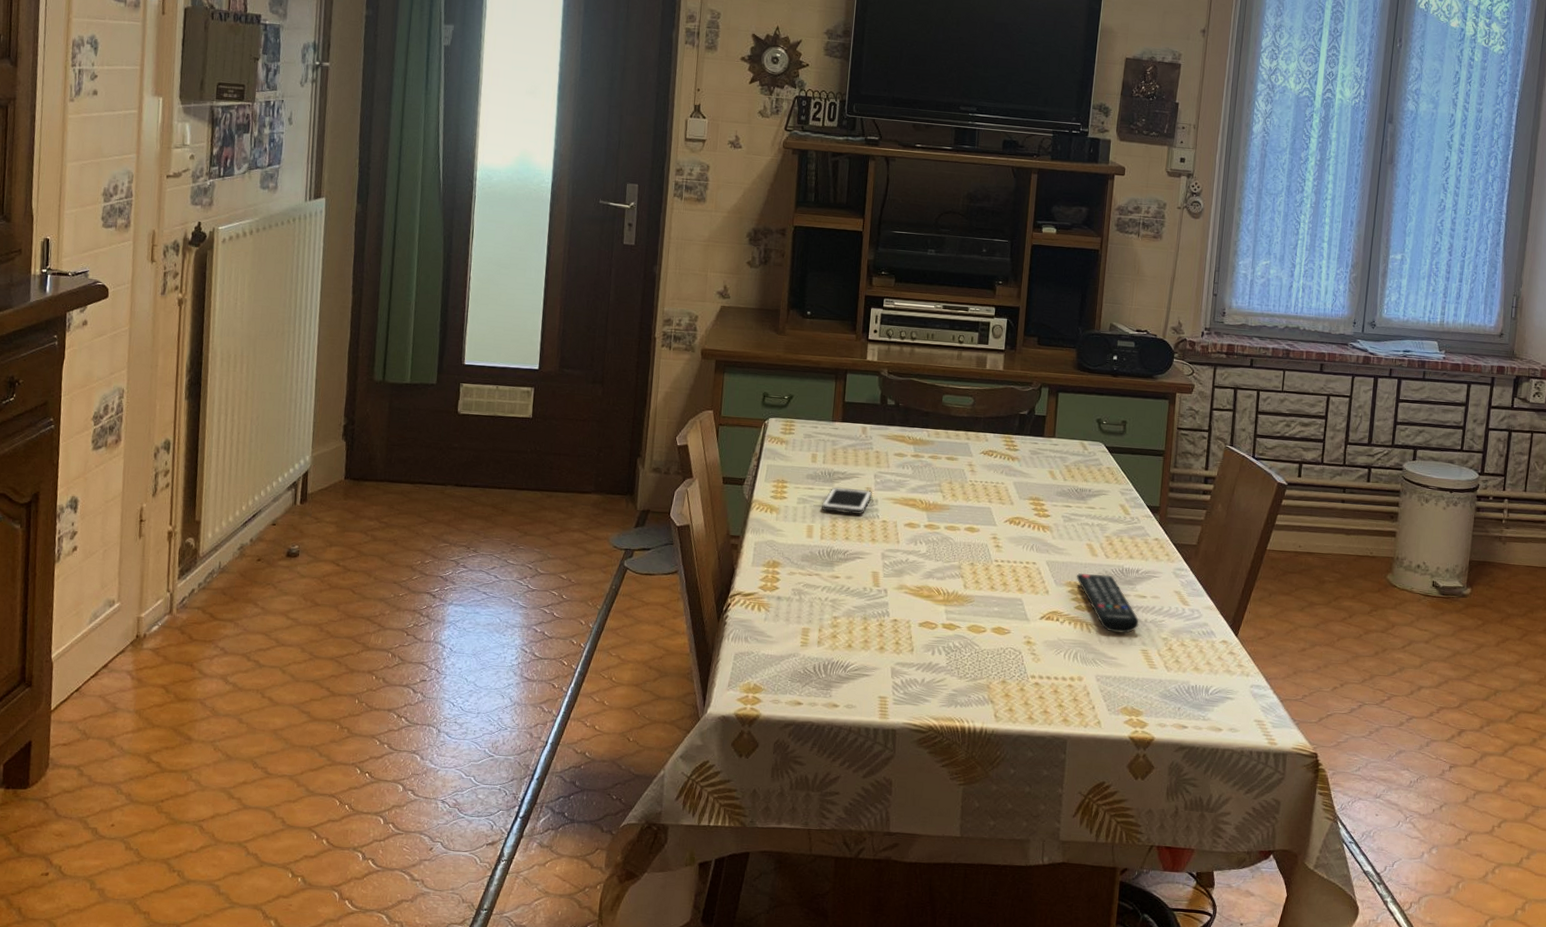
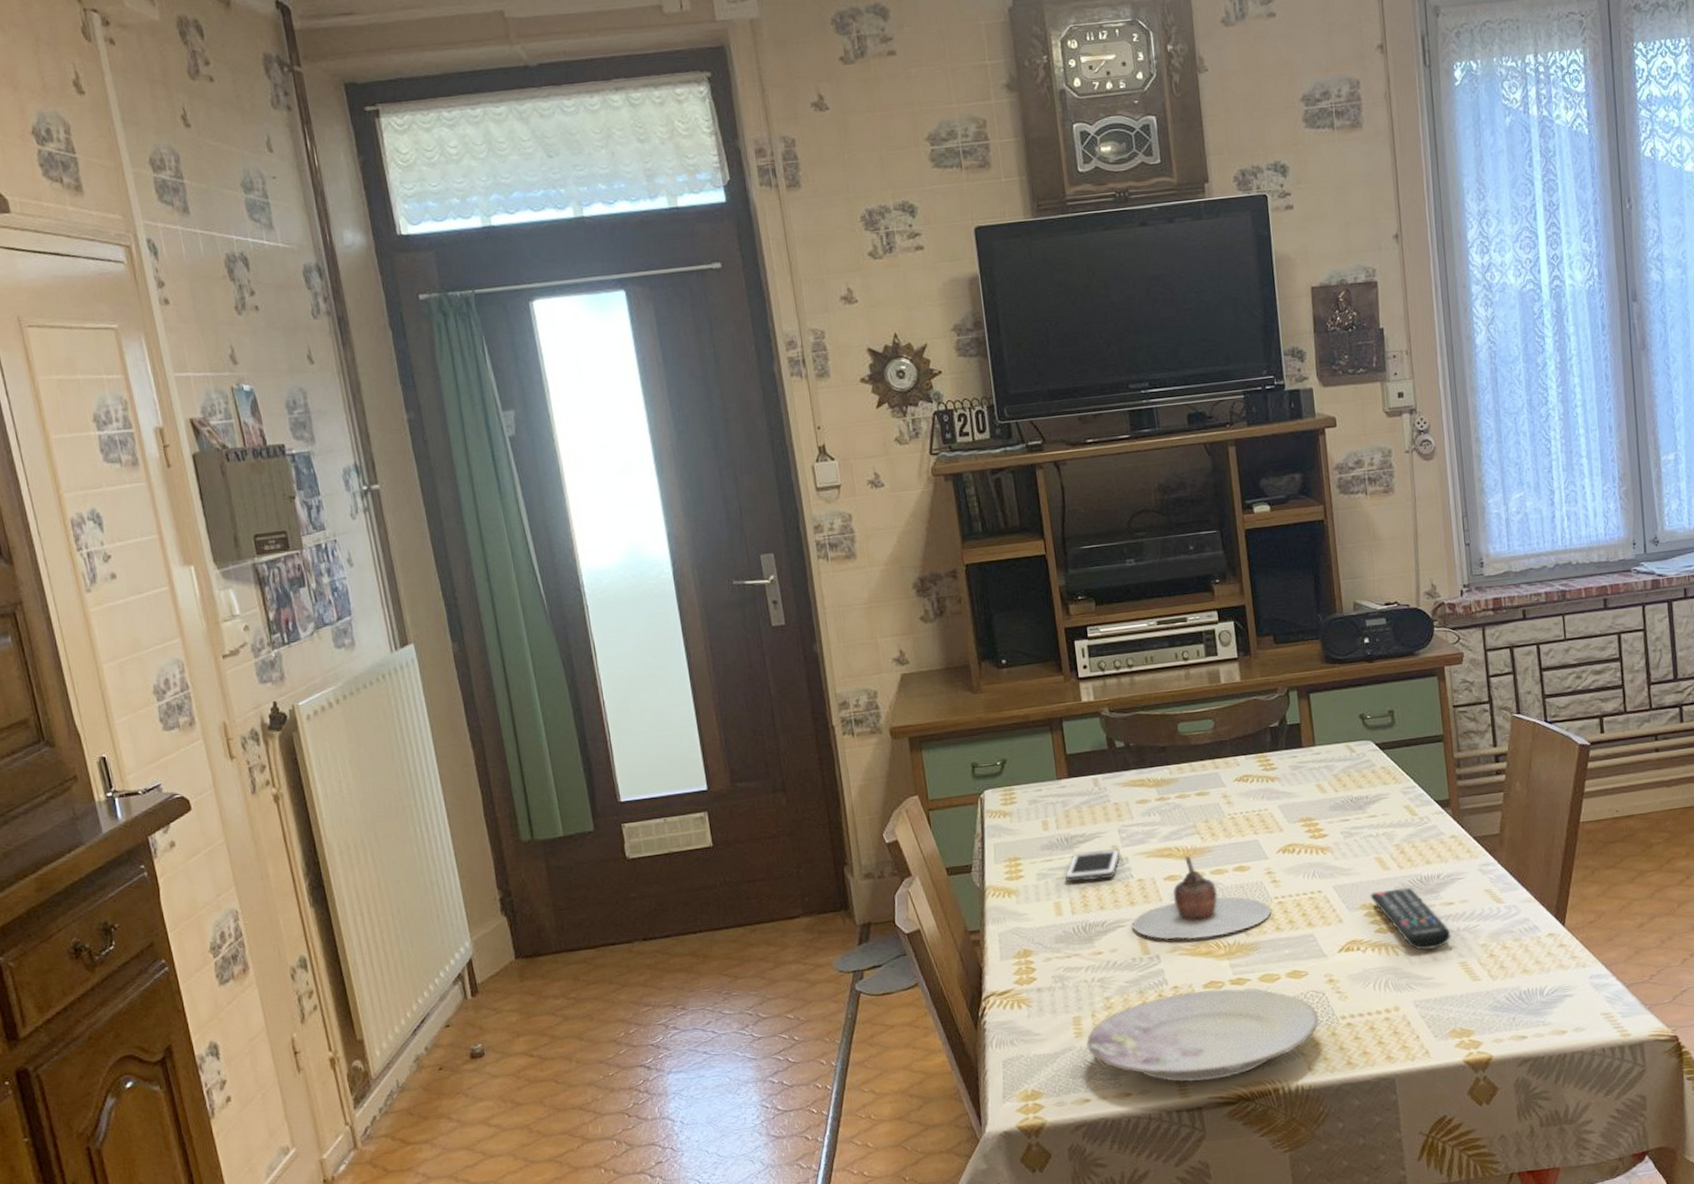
plate: none [809,626,1013,709] -> present [1086,989,1320,1083]
teapot: none [869,509,990,584] -> present [1132,856,1272,940]

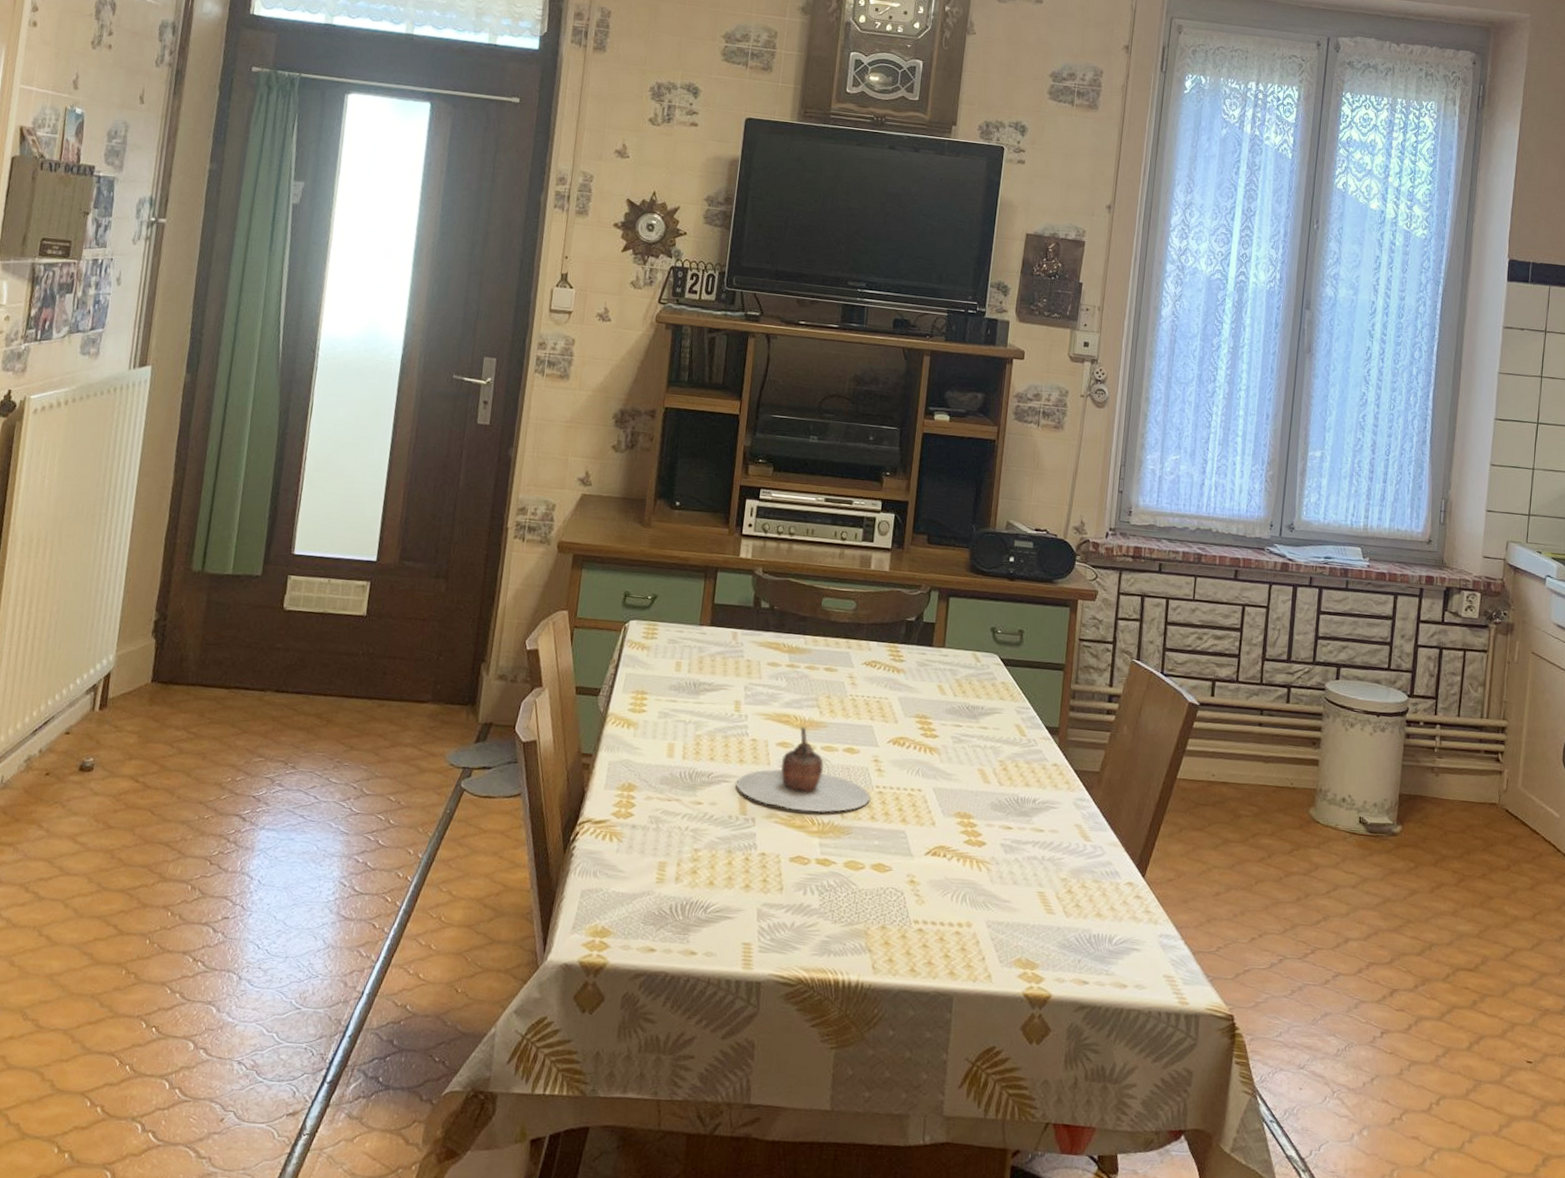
cell phone: present [1064,848,1120,883] -> none [684,699,742,731]
plate: present [1086,989,1320,1083] -> none [665,861,894,958]
remote control: present [1370,887,1451,950] -> none [966,802,1036,873]

